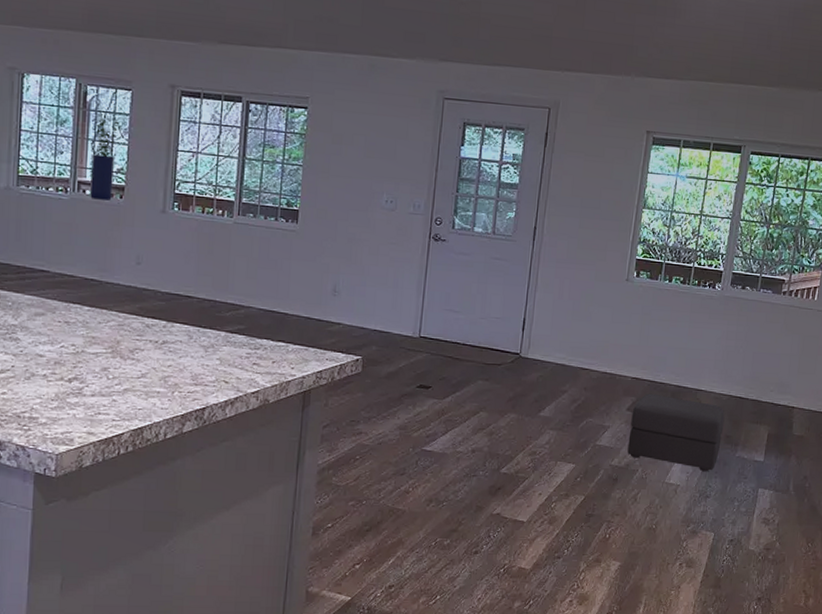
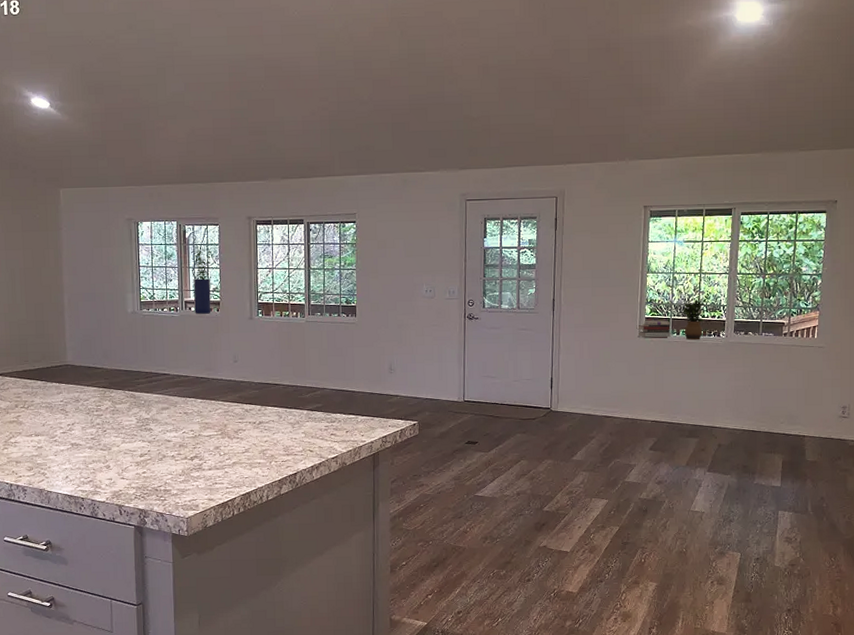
books: none [625,262,663,286] -> present [636,320,671,339]
ottoman: present [627,393,725,472] -> none [653,433,740,499]
potted plant: none [677,244,701,291] -> present [683,299,704,341]

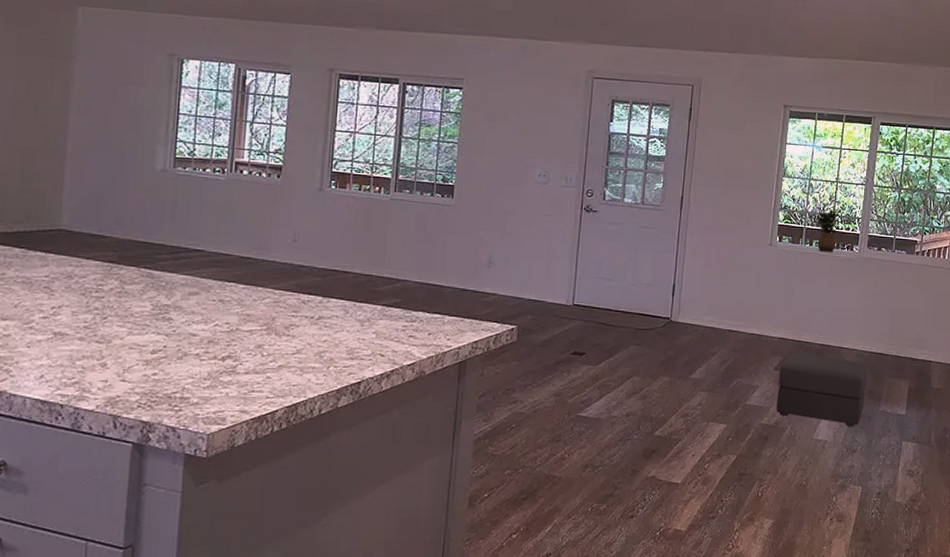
vase: present [193,248,211,314] -> none [247,99,277,180]
books: present [636,320,671,339] -> none [768,228,804,249]
ottoman: none [653,433,740,499] -> present [776,352,867,427]

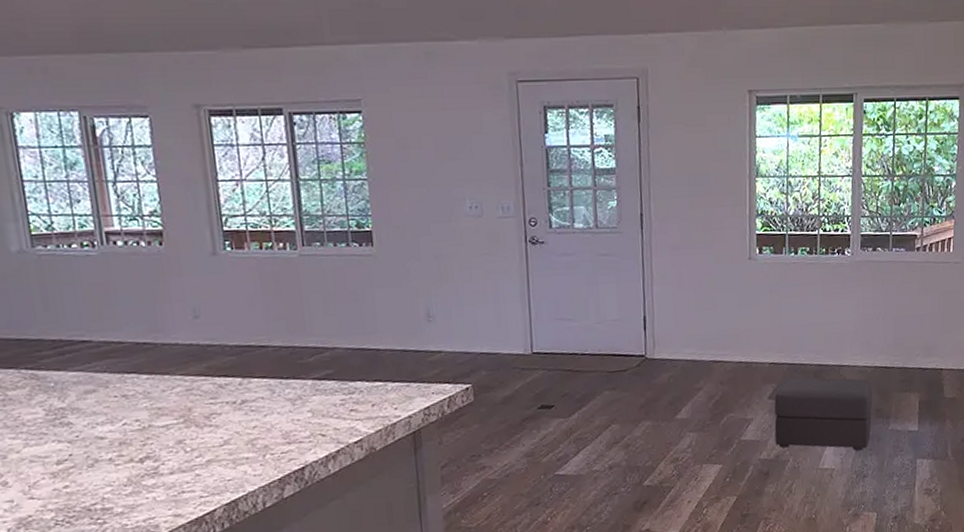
potted plant: present [817,209,839,253] -> none [800,209,826,261]

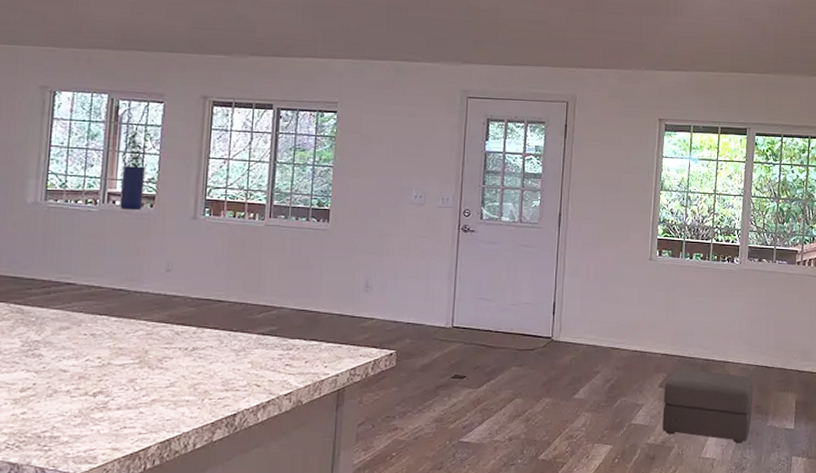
vase: none [113,152,150,251] -> present [120,129,150,210]

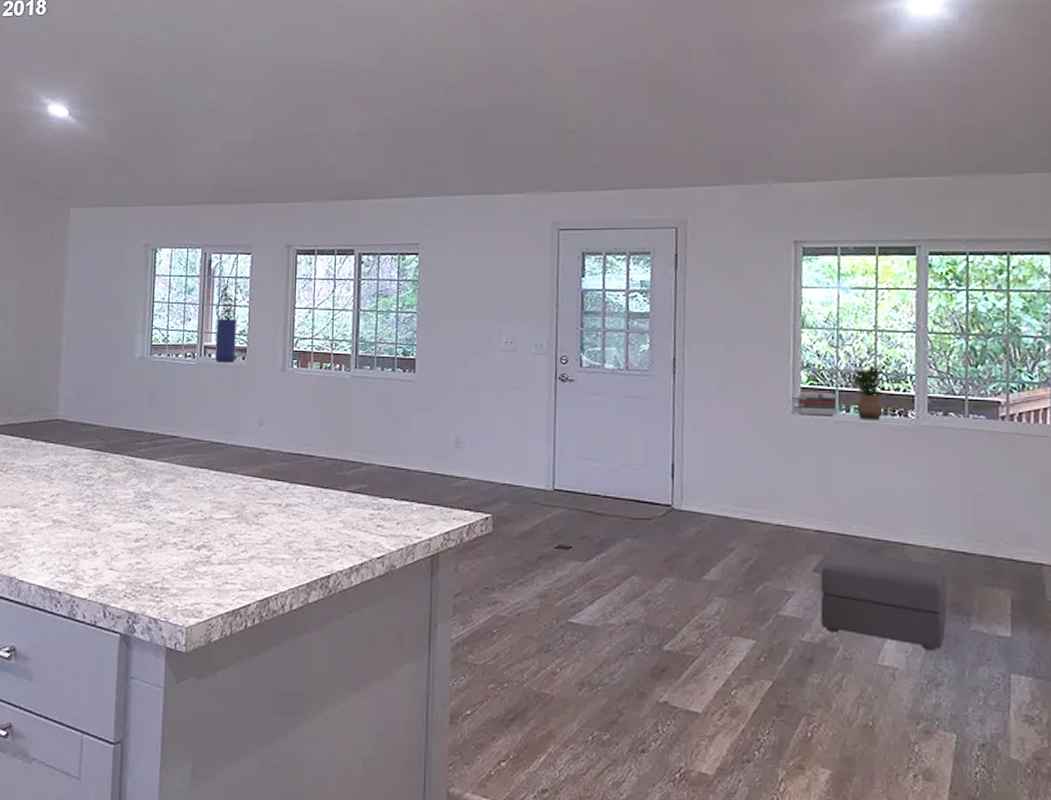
books: none [648,242,684,263] -> present [789,392,838,417]
potted plant: none [696,221,718,266] -> present [853,365,884,421]

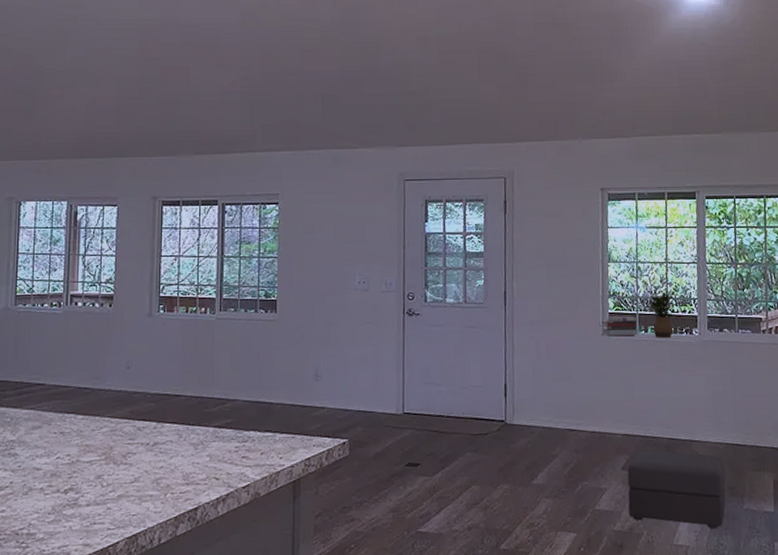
vase: present [215,282,240,363] -> none [82,232,106,310]

